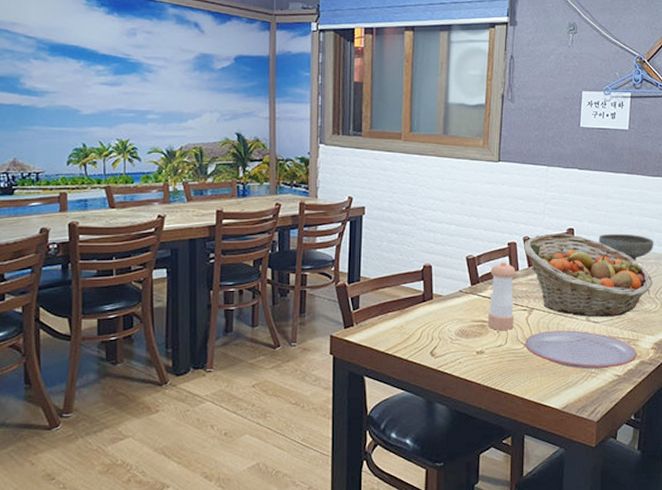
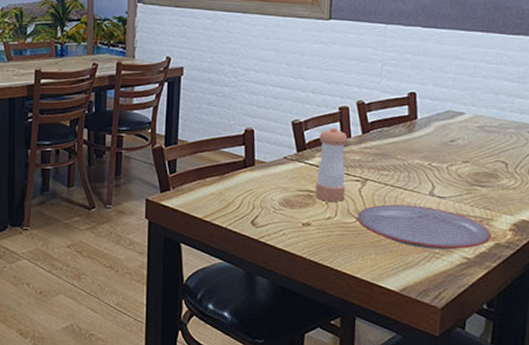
fruit basket: present [524,233,652,317] -> none [357,97,511,192]
bowl: present [598,233,654,261] -> none [445,99,514,130]

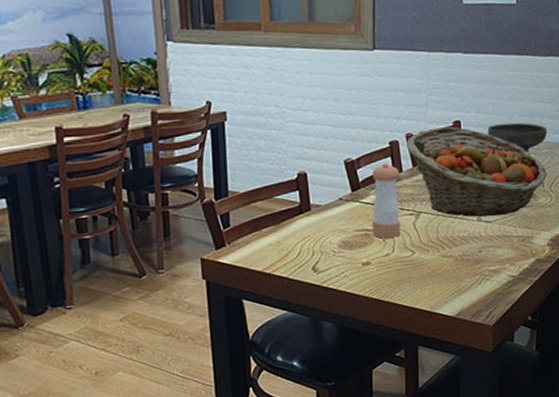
plate: present [356,204,490,250] -> none [413,232,532,273]
fruit basket: none [357,97,511,192] -> present [407,127,547,217]
bowl: none [445,99,514,130] -> present [487,122,548,152]

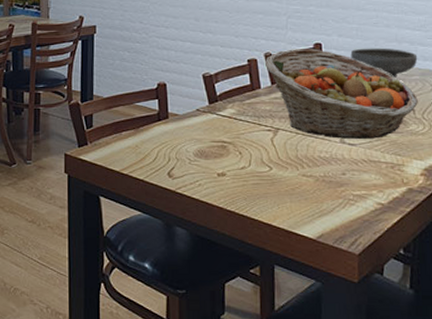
pepper shaker: present [372,163,401,238] -> none [228,79,258,151]

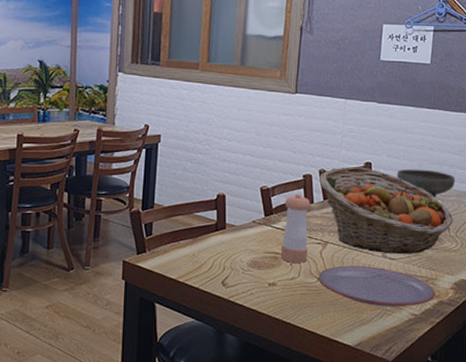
pepper shaker: none [228,79,258,151] -> present [280,193,311,263]
plate: none [270,153,403,196] -> present [317,265,435,307]

